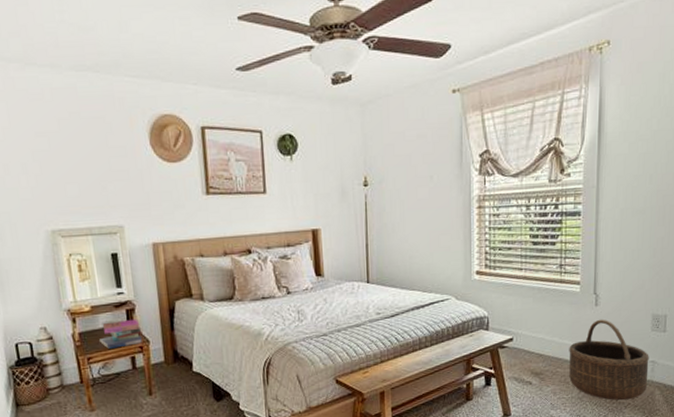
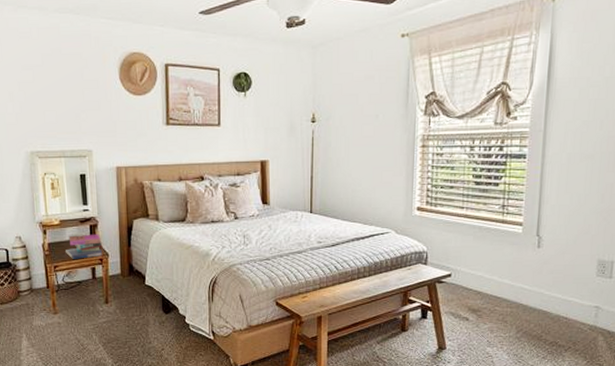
basket: present [569,319,649,401] -> none [507,261,593,344]

